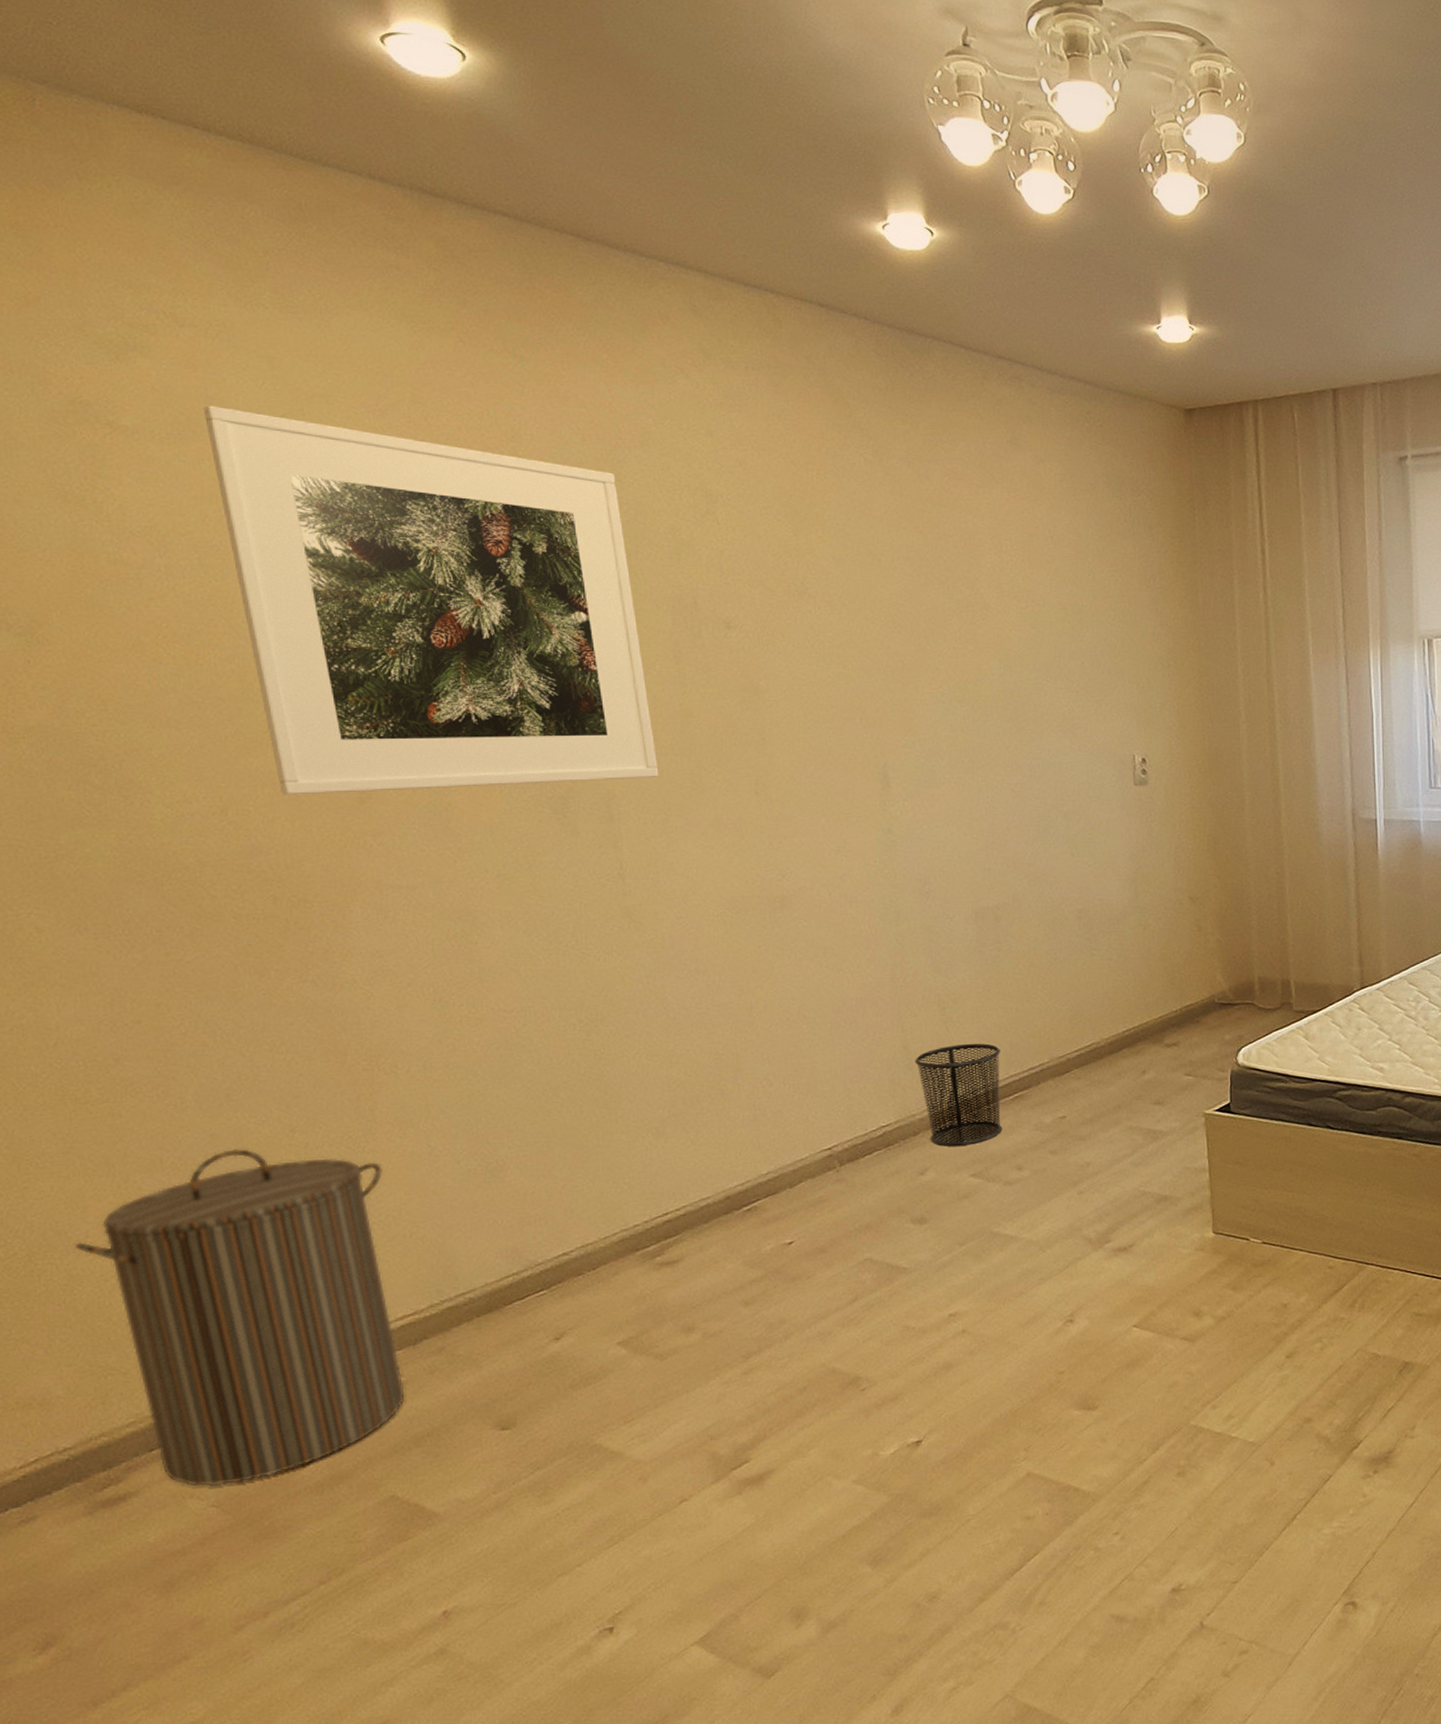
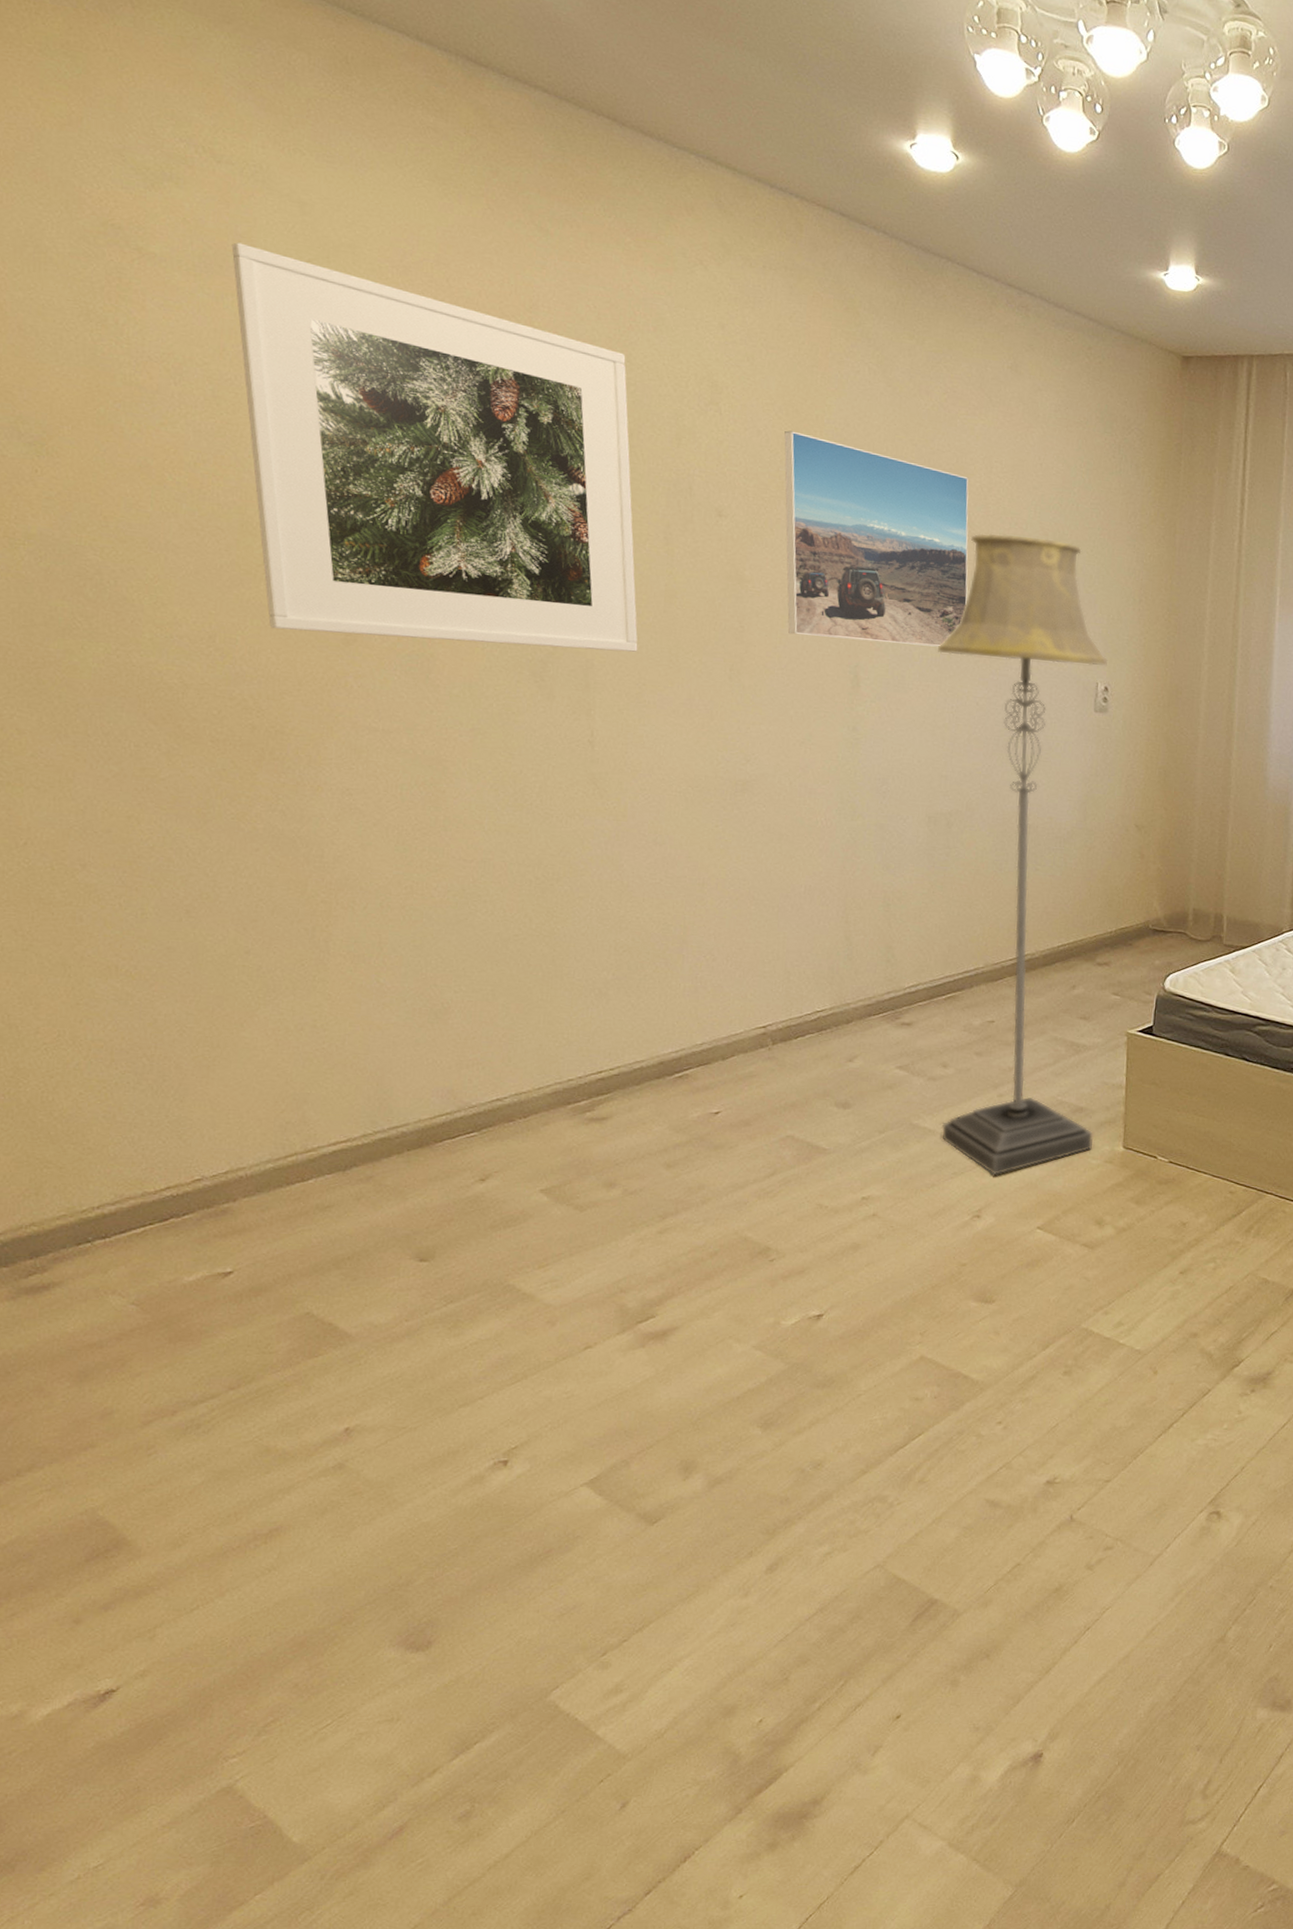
laundry hamper: present [75,1149,405,1487] -> none [24,964,331,1285]
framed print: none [785,532,992,741] -> present [784,430,969,647]
waste bin: present [915,1043,1003,1146] -> none [855,941,939,1038]
floor lamp: none [966,613,1181,1277] -> present [938,533,1107,1176]

